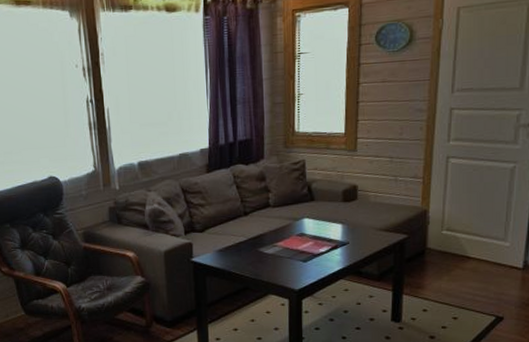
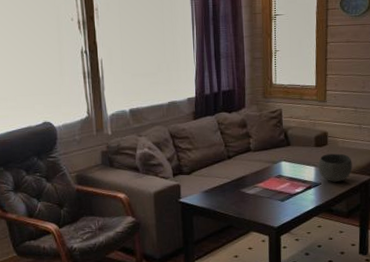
bowl: none [346,209,386,241] -> present [318,153,353,182]

